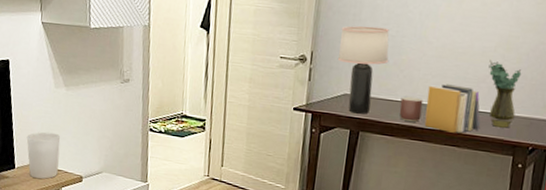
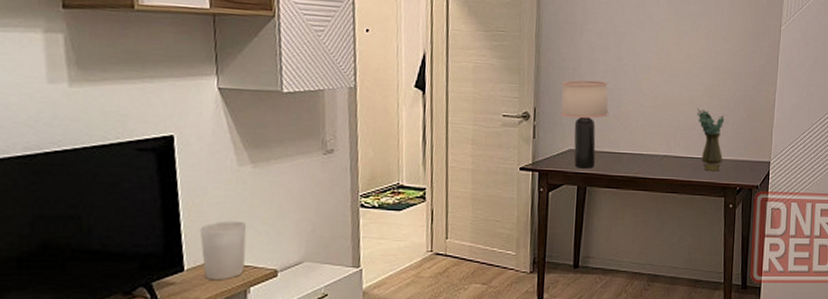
mug: present [399,96,424,123] -> none [622,147,644,173]
books: present [424,84,481,134] -> none [646,133,695,180]

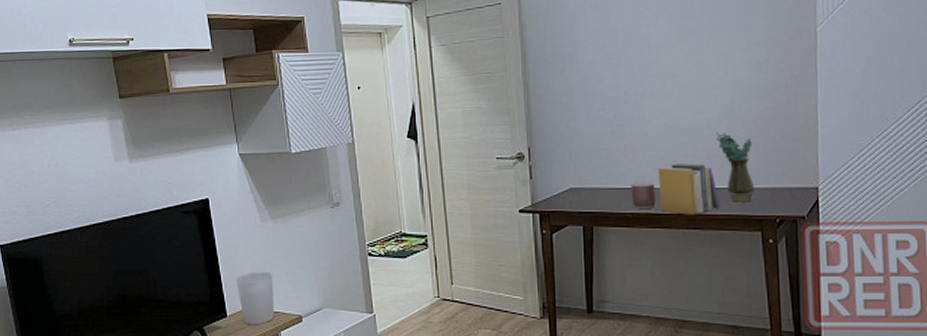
table lamp: present [560,80,609,169] -> none [555,113,611,207]
mug: none [622,147,644,173] -> present [631,182,656,210]
books: none [646,133,695,180] -> present [658,163,721,215]

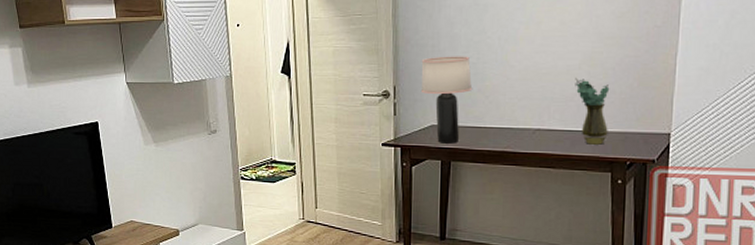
candle holder: present [236,271,274,325] -> none [121,189,154,237]
table lamp: none [555,113,611,207] -> present [420,56,473,144]
mug: present [631,182,656,210] -> none [489,122,512,148]
books: present [658,163,721,215] -> none [515,106,574,155]

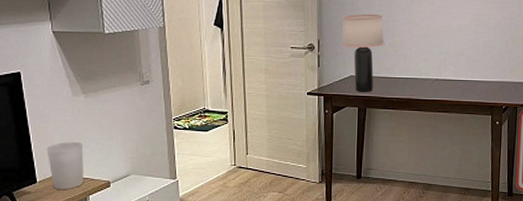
candle holder: none [121,189,154,237] -> present [46,141,84,190]
vase: present [575,77,610,145] -> none [465,35,491,92]

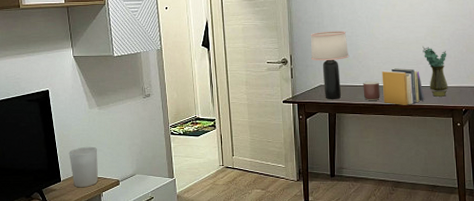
mug: none [398,73,417,95] -> present [363,81,380,101]
books: none [419,59,464,101] -> present [382,68,425,105]
vase: none [465,35,491,92] -> present [422,46,448,97]

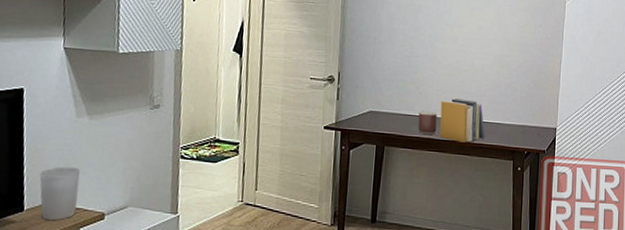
table lamp: present [310,31,350,99] -> none [362,48,407,130]
vase: present [422,46,448,97] -> none [487,75,513,136]

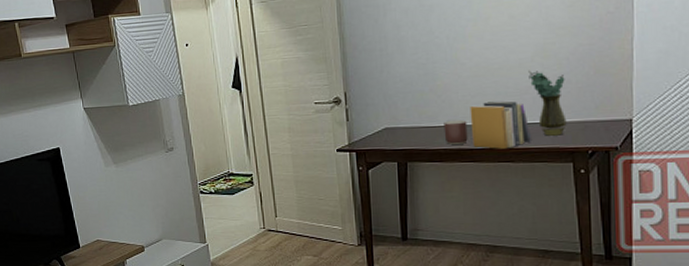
candle holder: present [39,166,81,221] -> none [86,209,120,255]
vase: none [487,75,513,136] -> present [528,70,567,136]

